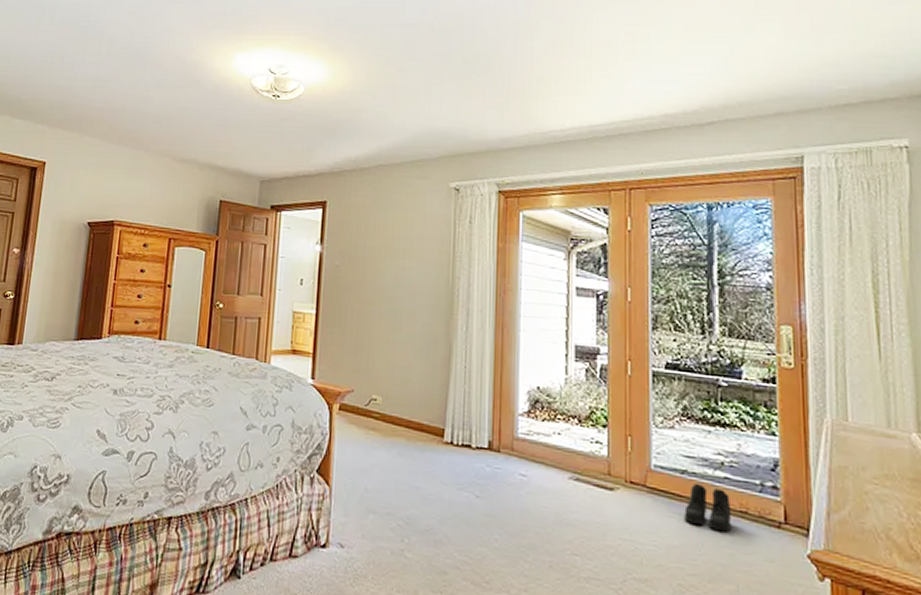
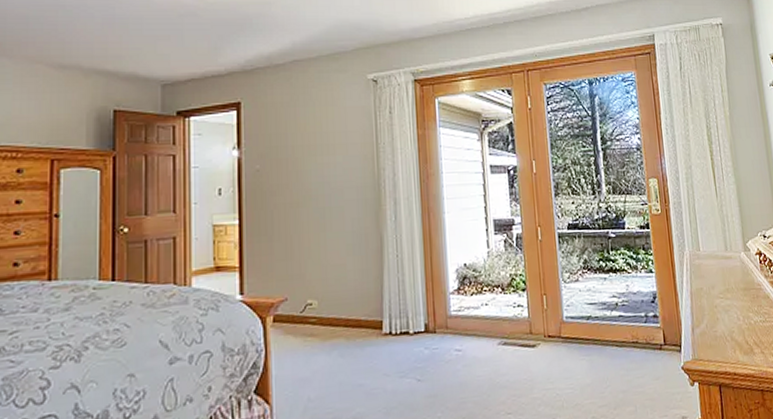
boots: present [684,483,732,533] -> none [592,325,627,363]

